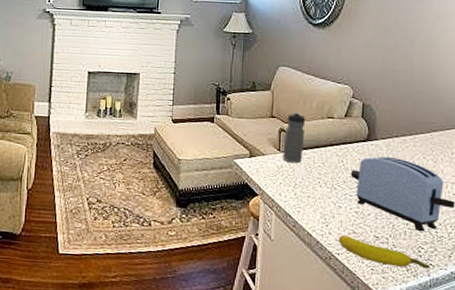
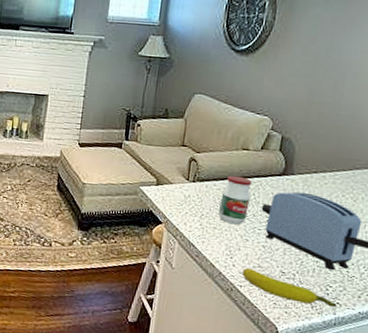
water bottle: present [282,112,306,164] -> none [191,141,219,194]
jar: none [311,143,340,192] -> present [218,175,252,225]

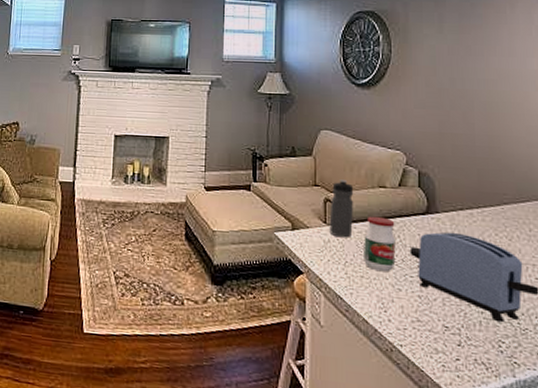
water bottle: none [191,141,219,194] -> present [329,180,354,238]
banana: present [242,268,337,307] -> none [400,323,515,368]

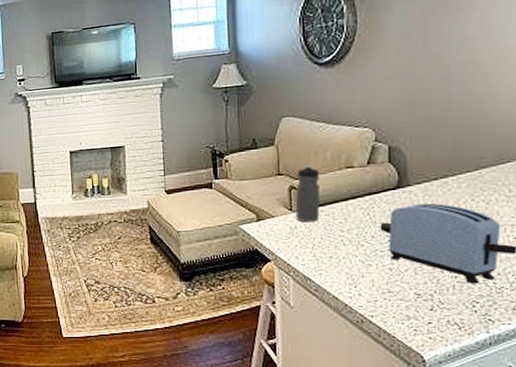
jar: present [364,216,396,272] -> none [331,197,365,250]

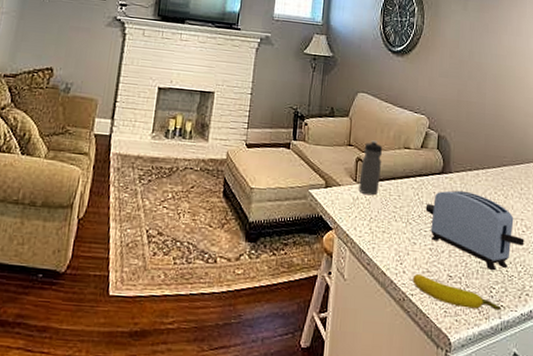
banana: none [371,296,489,325] -> present [412,274,501,311]

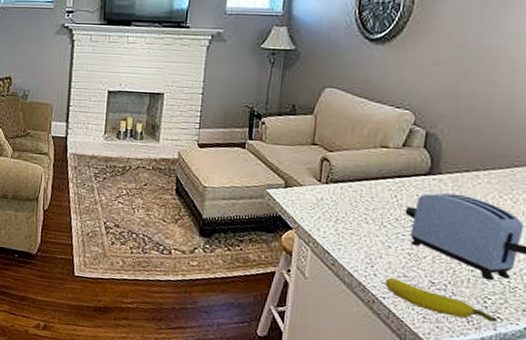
water bottle: present [358,140,383,196] -> none [323,139,354,197]

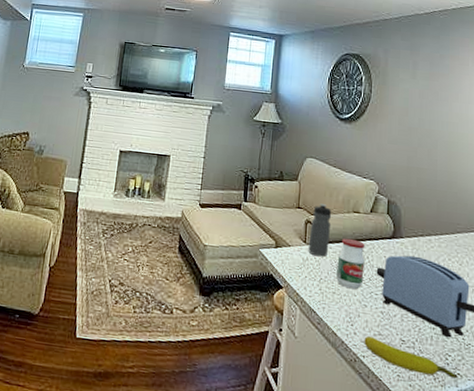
water bottle: none [323,139,354,197] -> present [308,204,332,257]
jar: none [356,175,394,230] -> present [336,238,365,290]

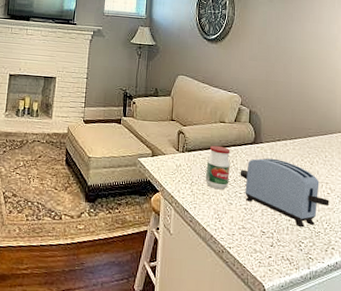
water bottle: present [308,204,332,257] -> none [181,116,201,163]
banana: present [364,336,458,379] -> none [230,230,310,262]

